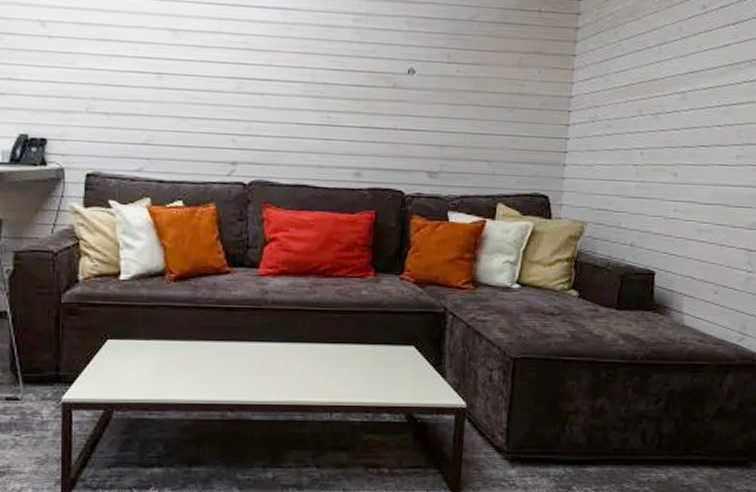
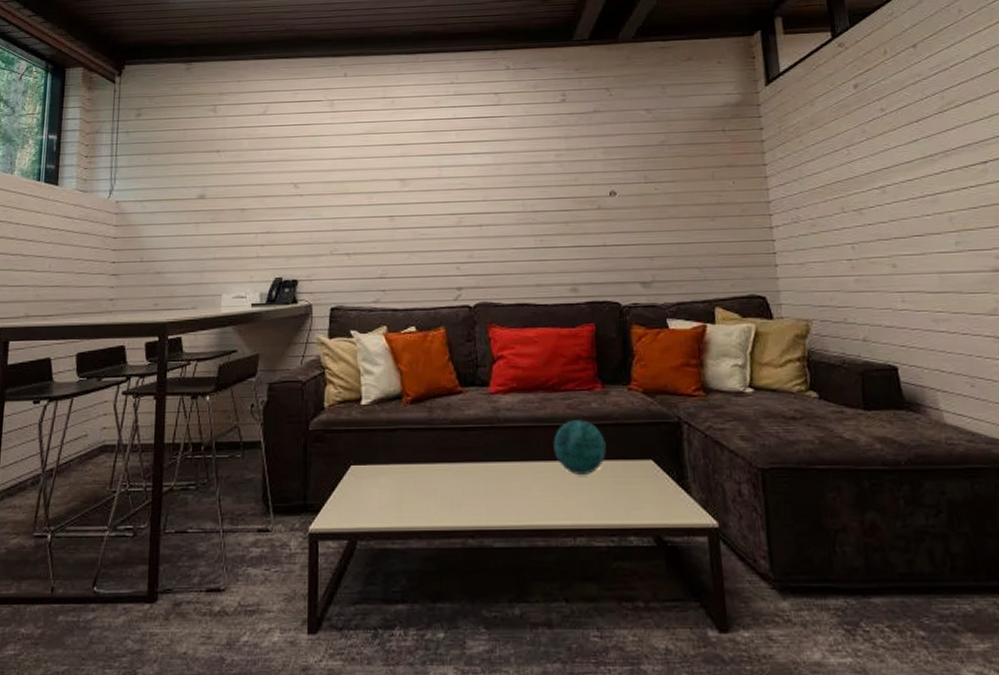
decorative orb: none [319,305,371,357] -> present [553,420,606,474]

